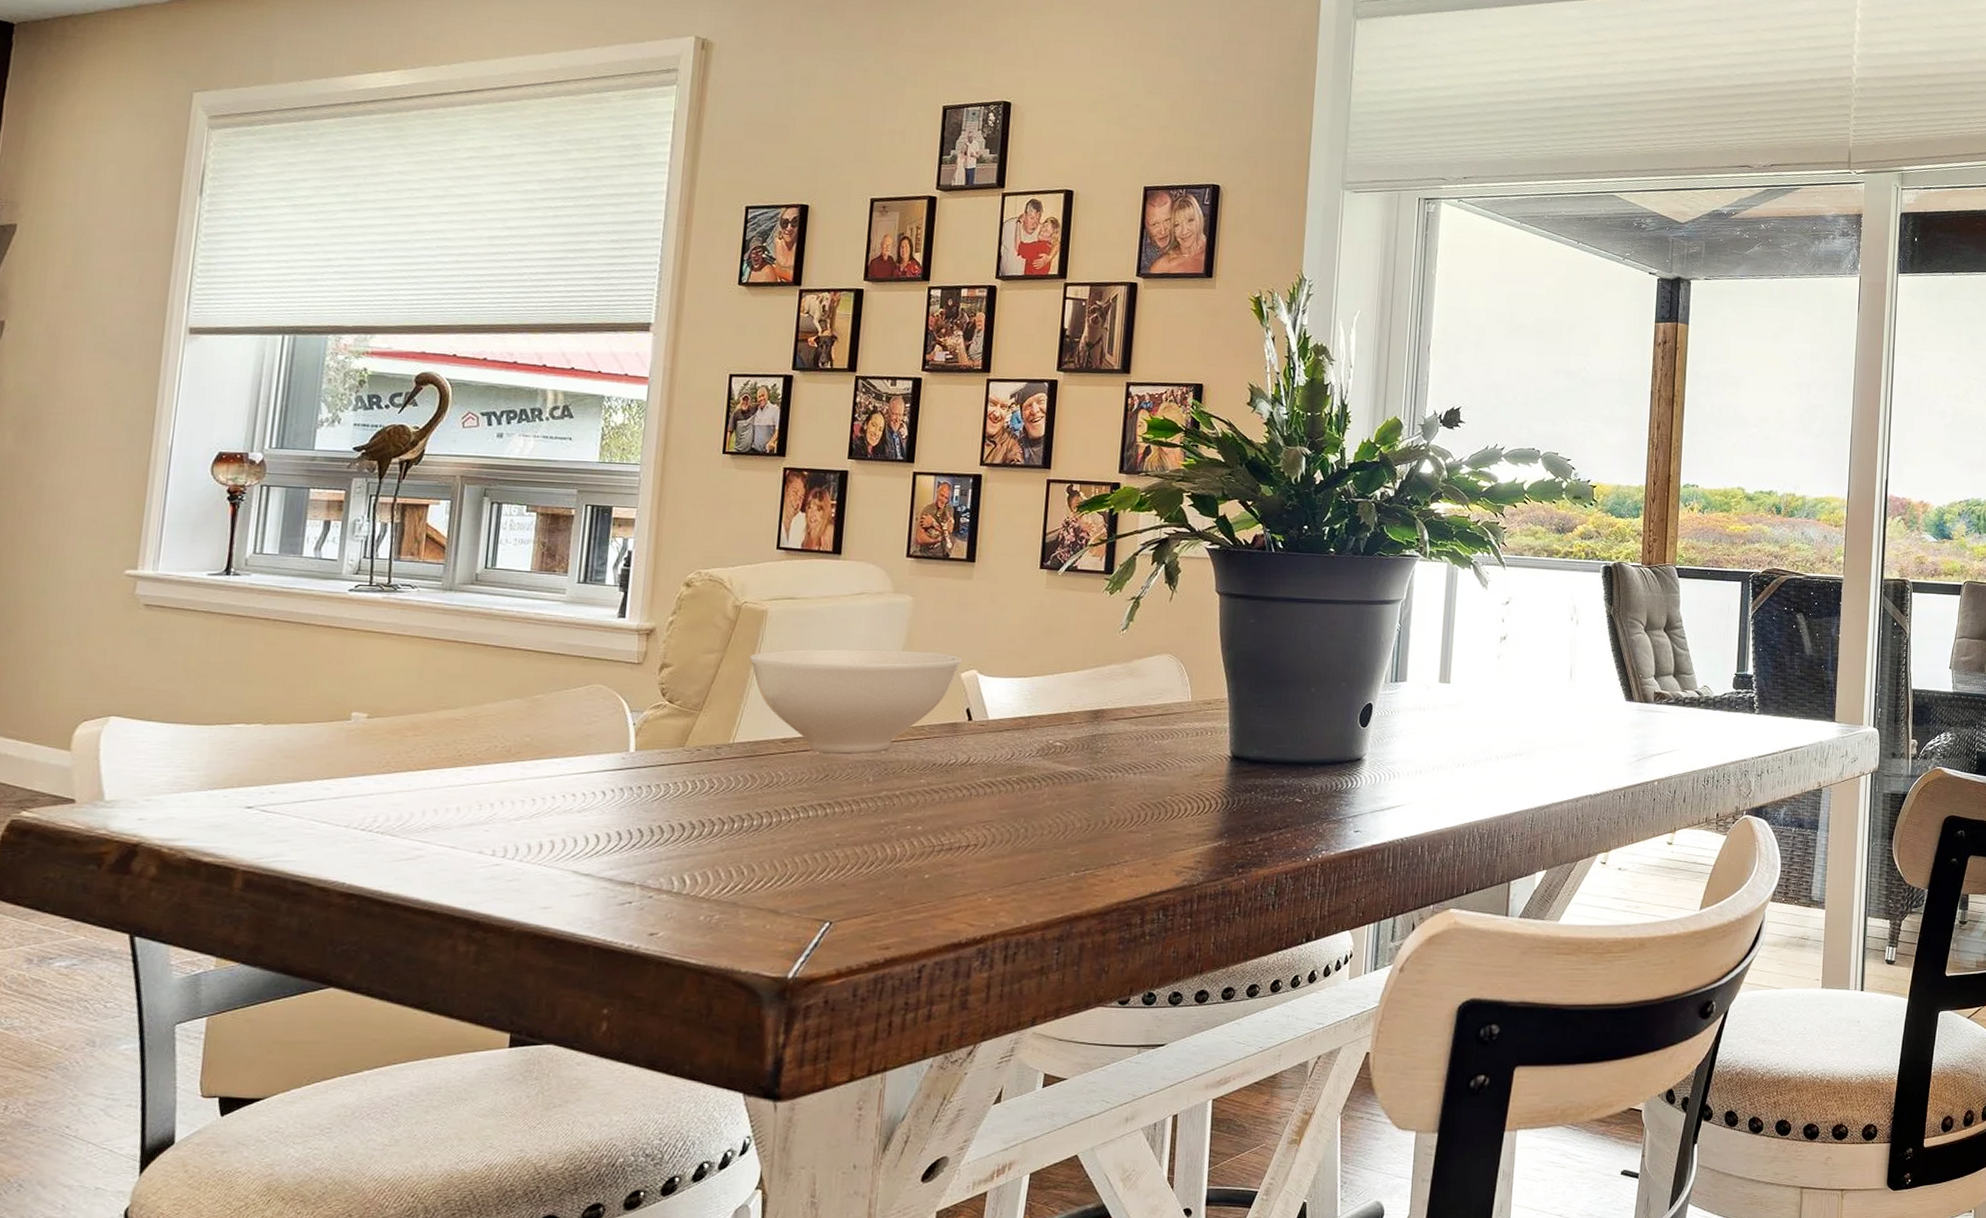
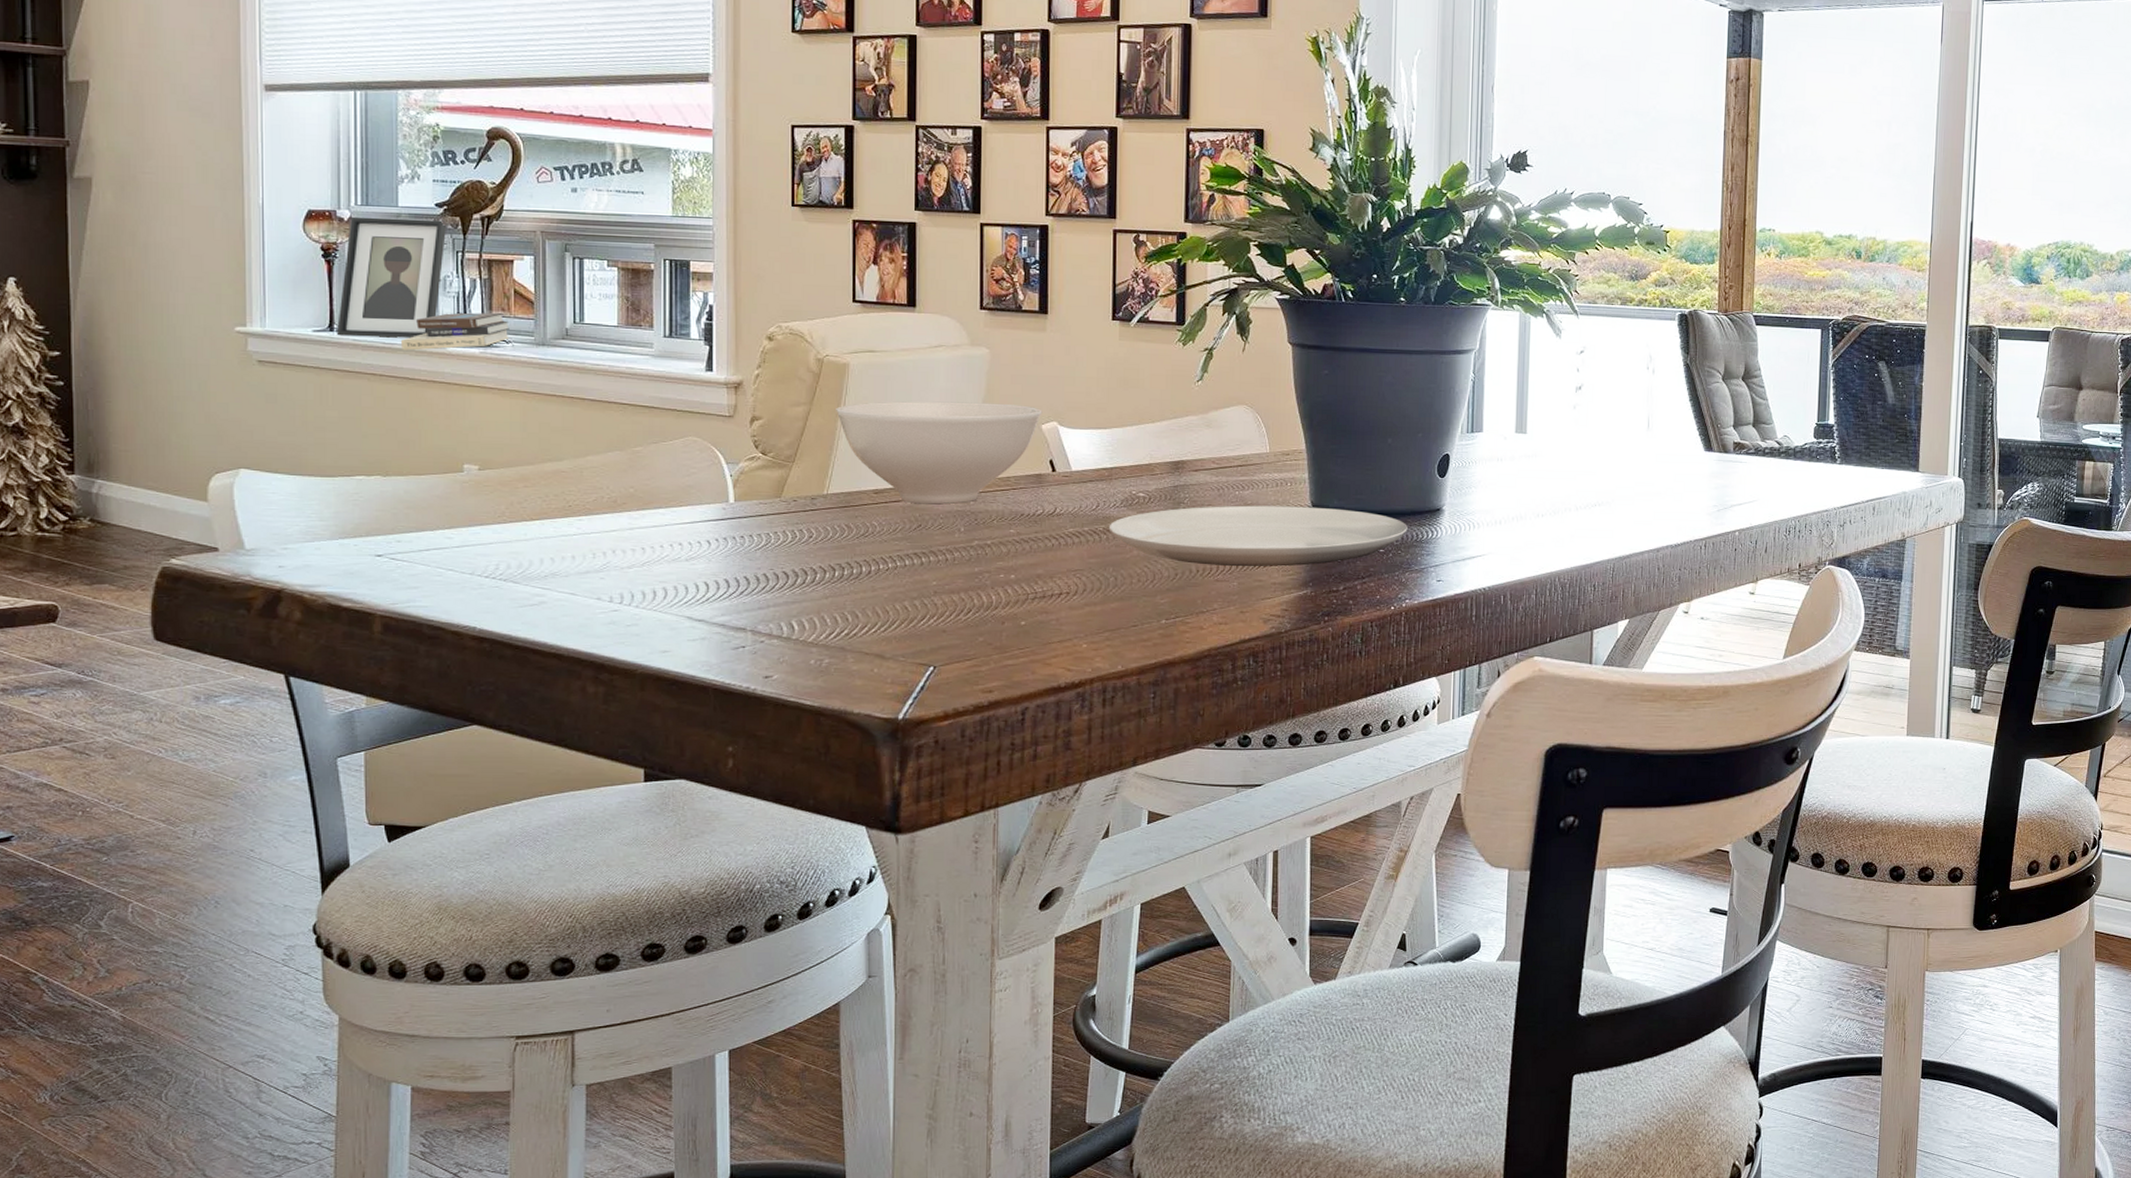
picture frame: none [233,459,364,583] -> present [337,216,447,338]
books: none [299,556,417,595] -> present [400,312,509,351]
plate: none [1022,755,1327,817] -> present [1108,505,1408,567]

